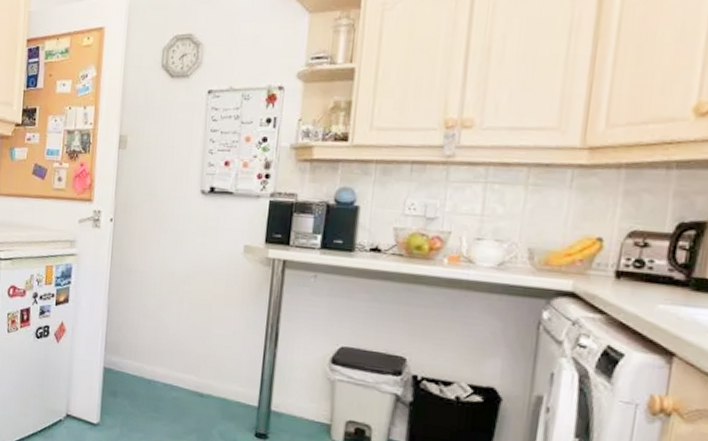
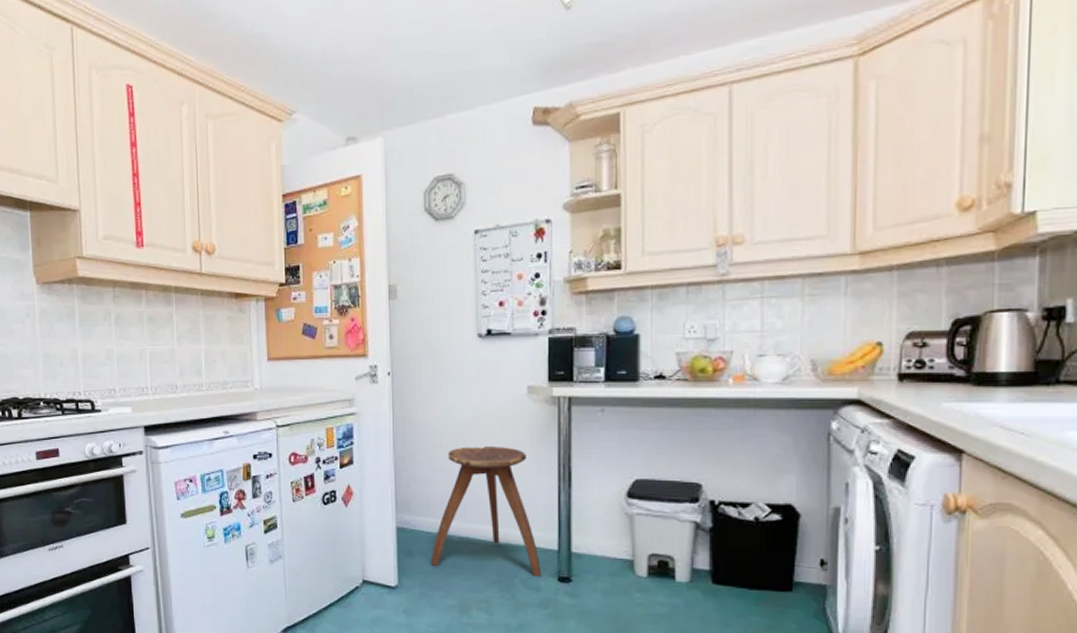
stool: none [132,297,240,431] -> present [430,446,542,577]

